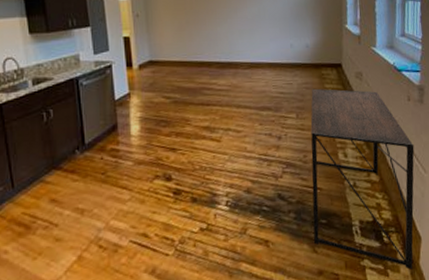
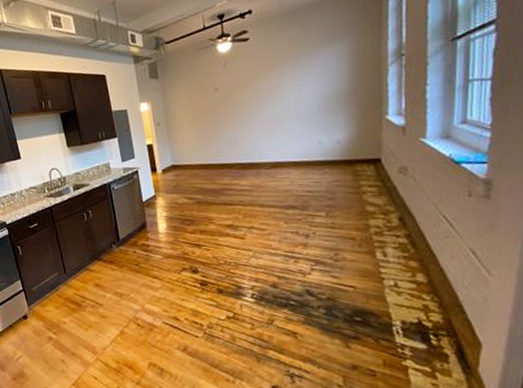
desk: present [310,88,415,270] -> none [342,185,476,375]

